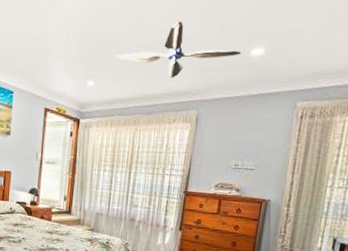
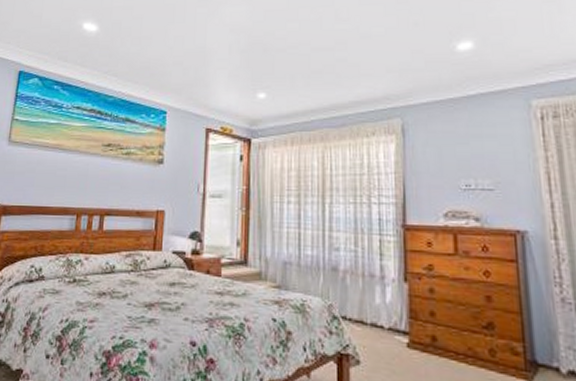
ceiling fan: present [116,21,242,78] -> none [290,20,445,83]

